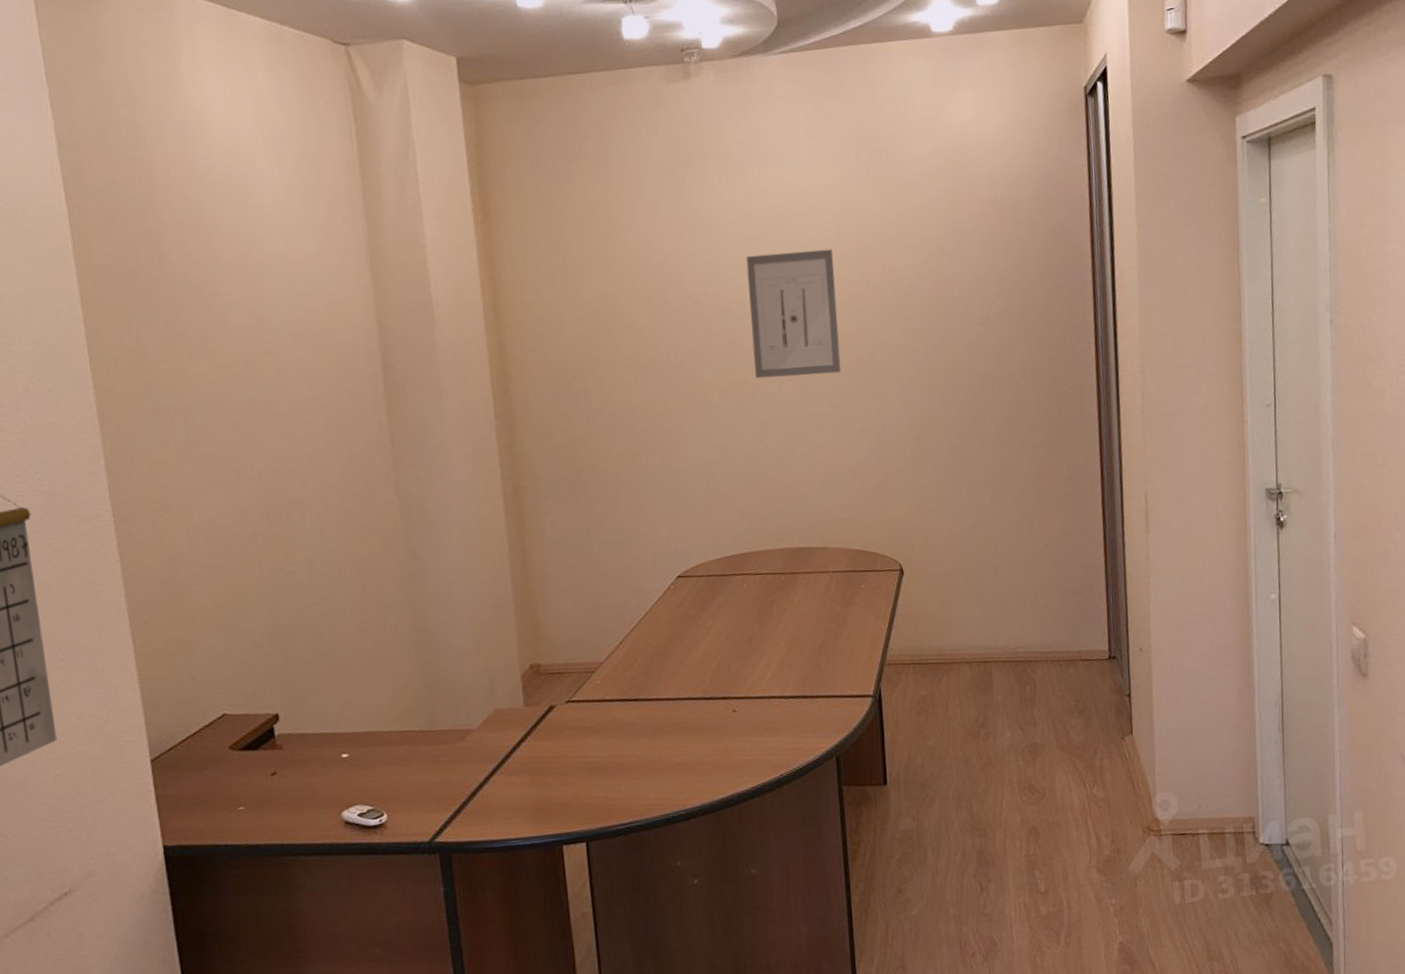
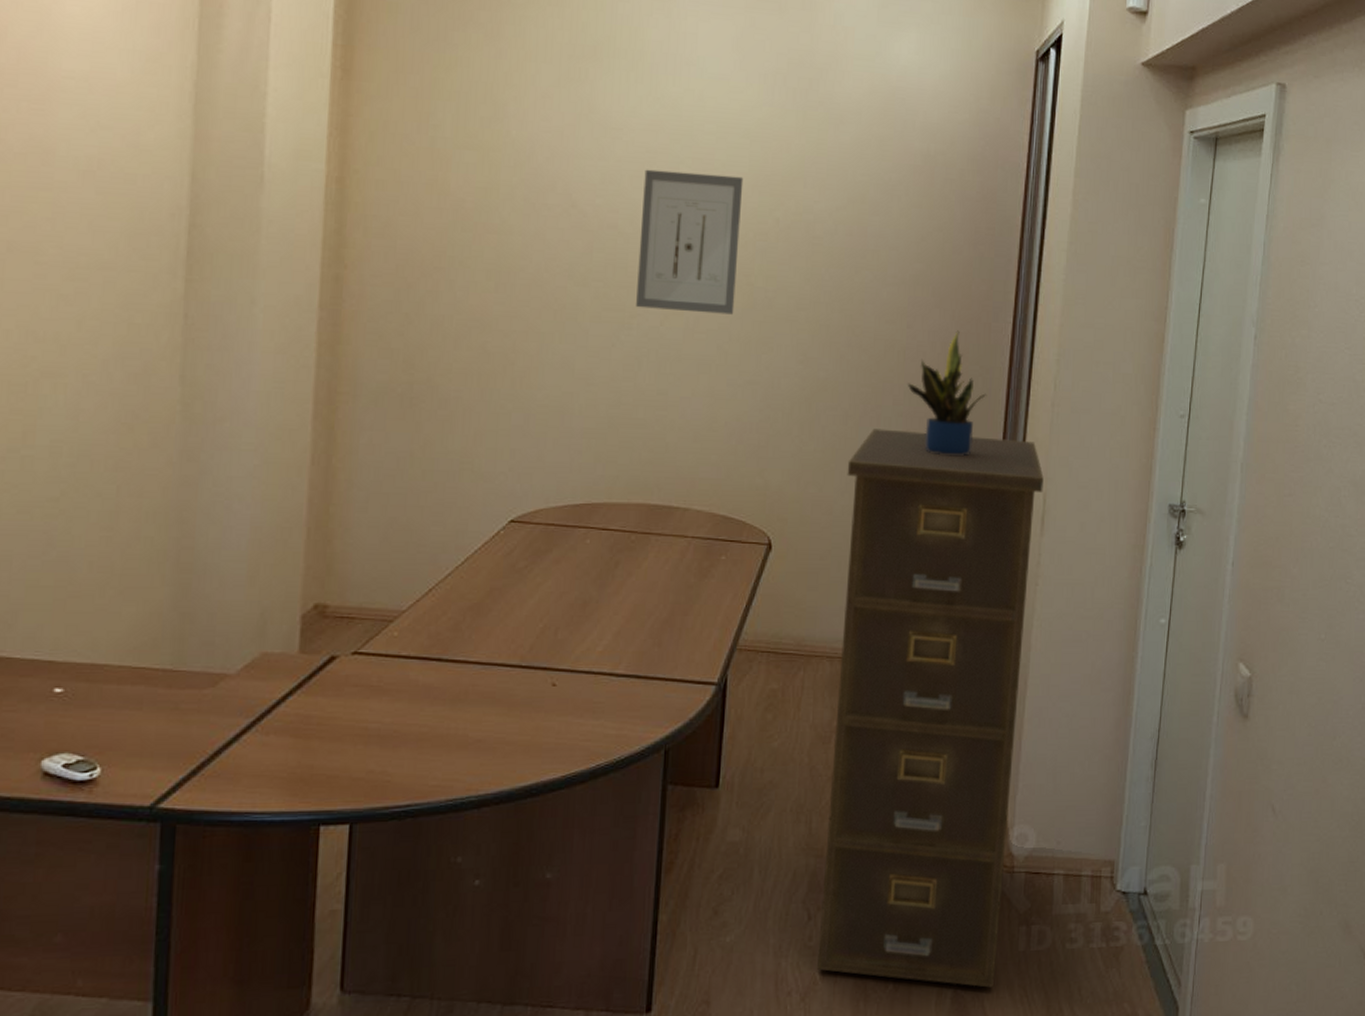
filing cabinet: none [960,448,1156,938] -> present [817,428,1044,988]
potted plant: none [1006,356,1080,472] -> present [908,330,987,456]

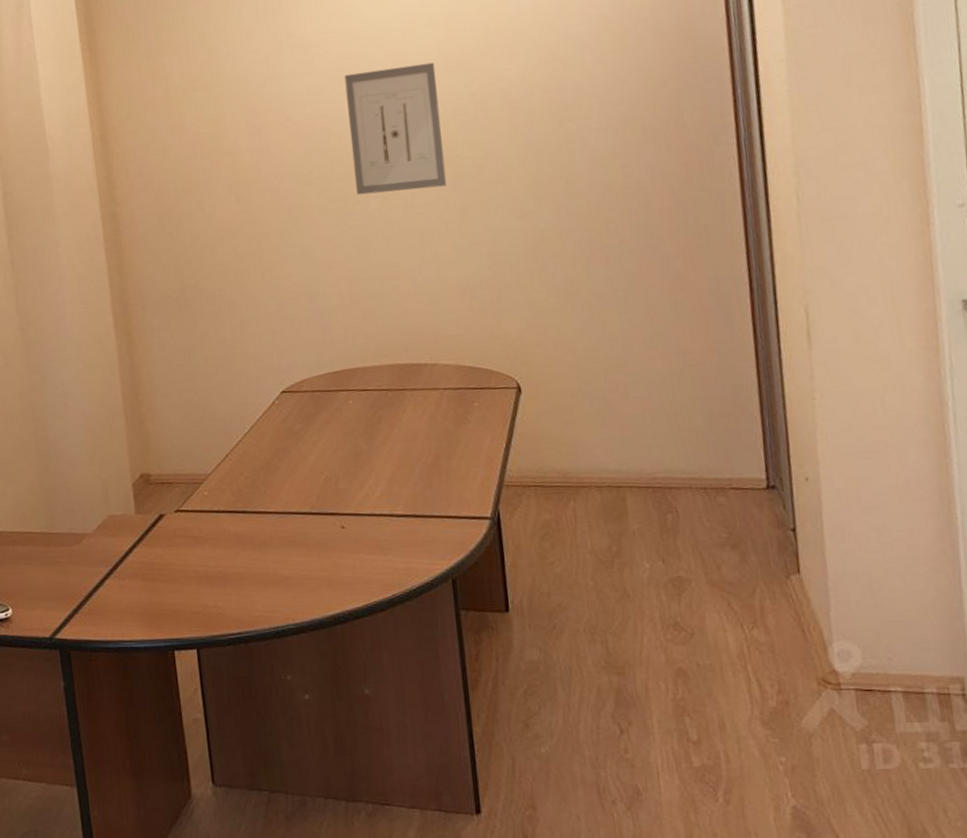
filing cabinet: present [817,428,1044,988] -> none [583,257,839,805]
potted plant: present [908,330,987,456] -> none [633,161,721,284]

